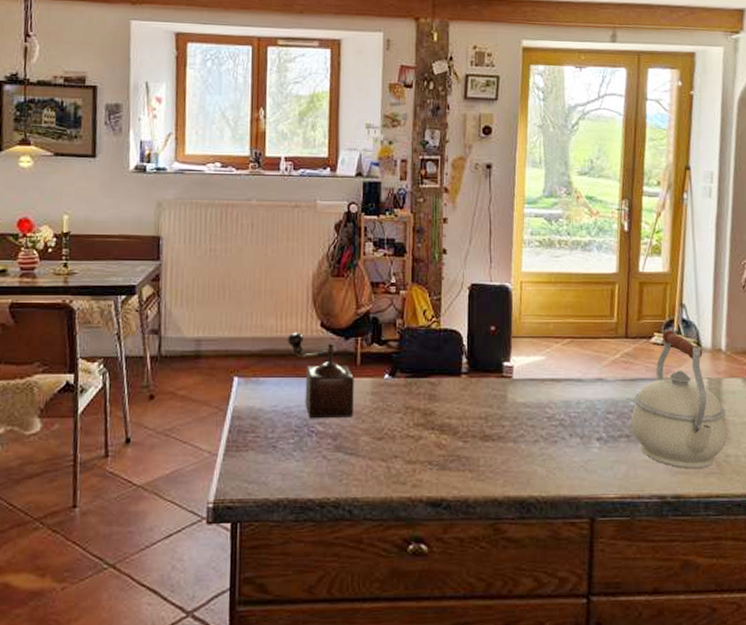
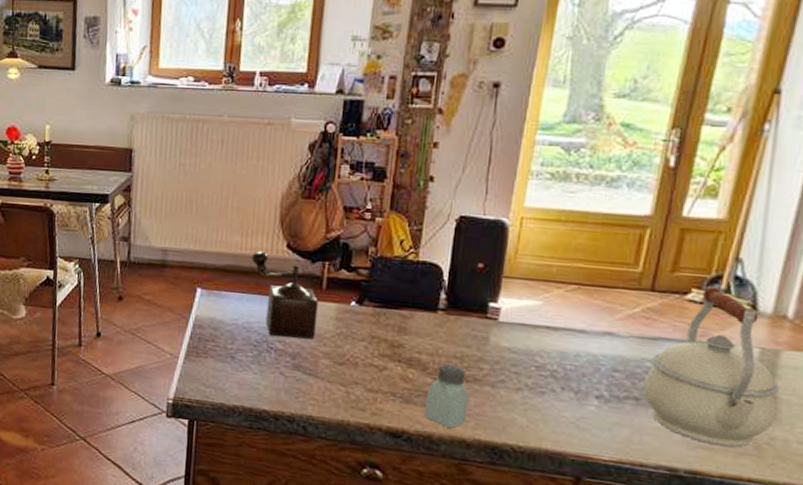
saltshaker: none [459,425,496,488] -> present [424,364,470,428]

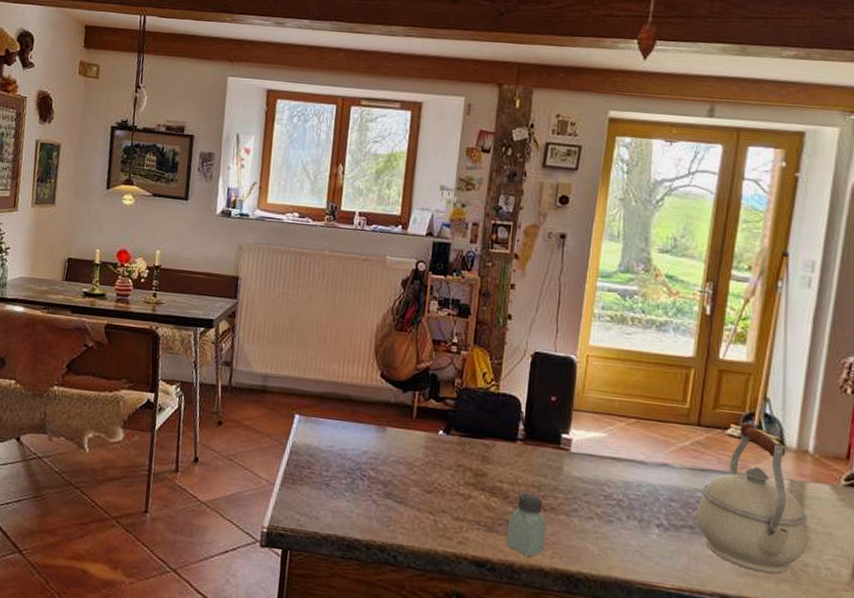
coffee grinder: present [251,251,318,339] -> none [347,379,409,467]

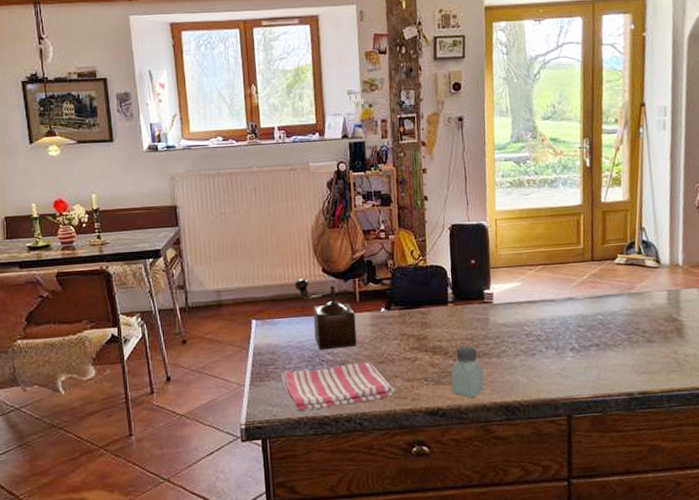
dish towel: none [315,477,440,534] -> present [281,362,395,412]
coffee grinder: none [347,379,409,467] -> present [294,278,357,350]
kettle: present [696,422,807,574] -> none [599,251,686,369]

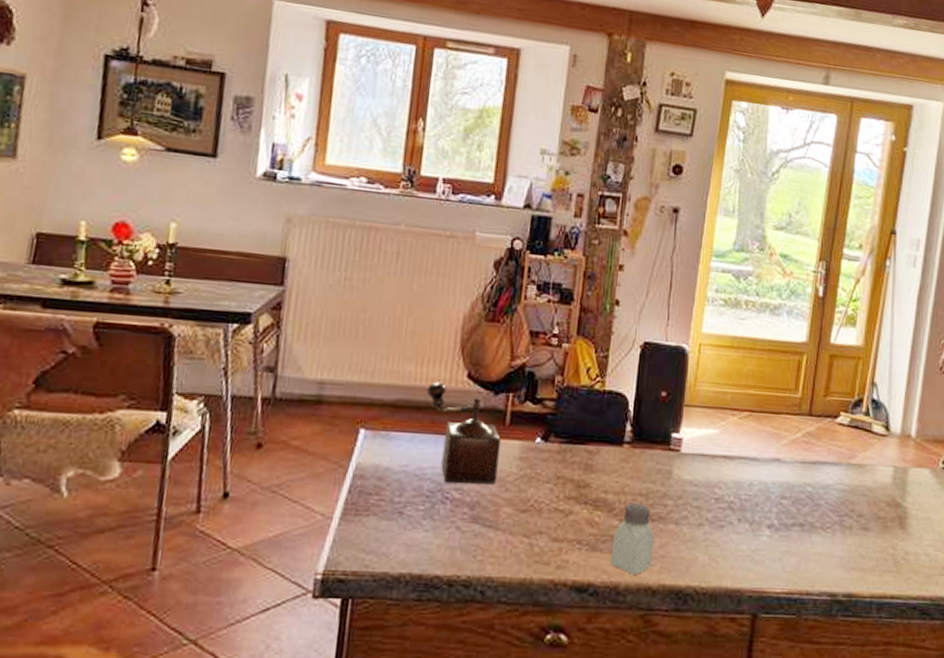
dish towel: present [281,362,395,412] -> none [385,505,536,565]

